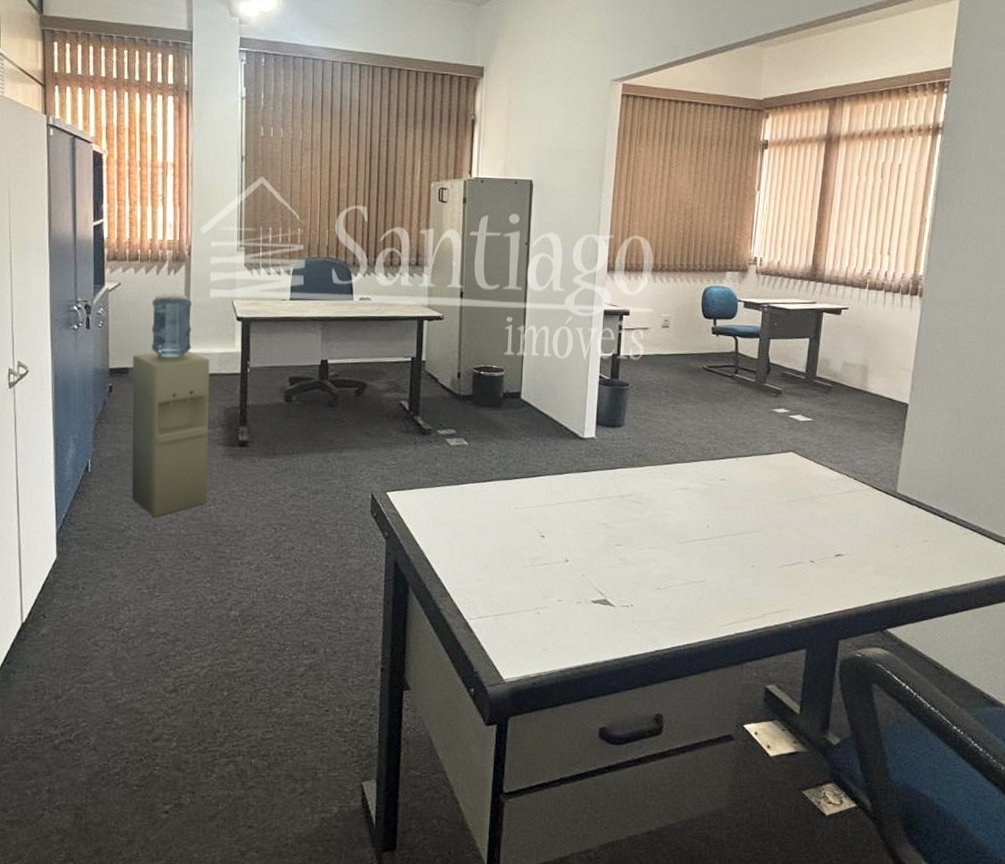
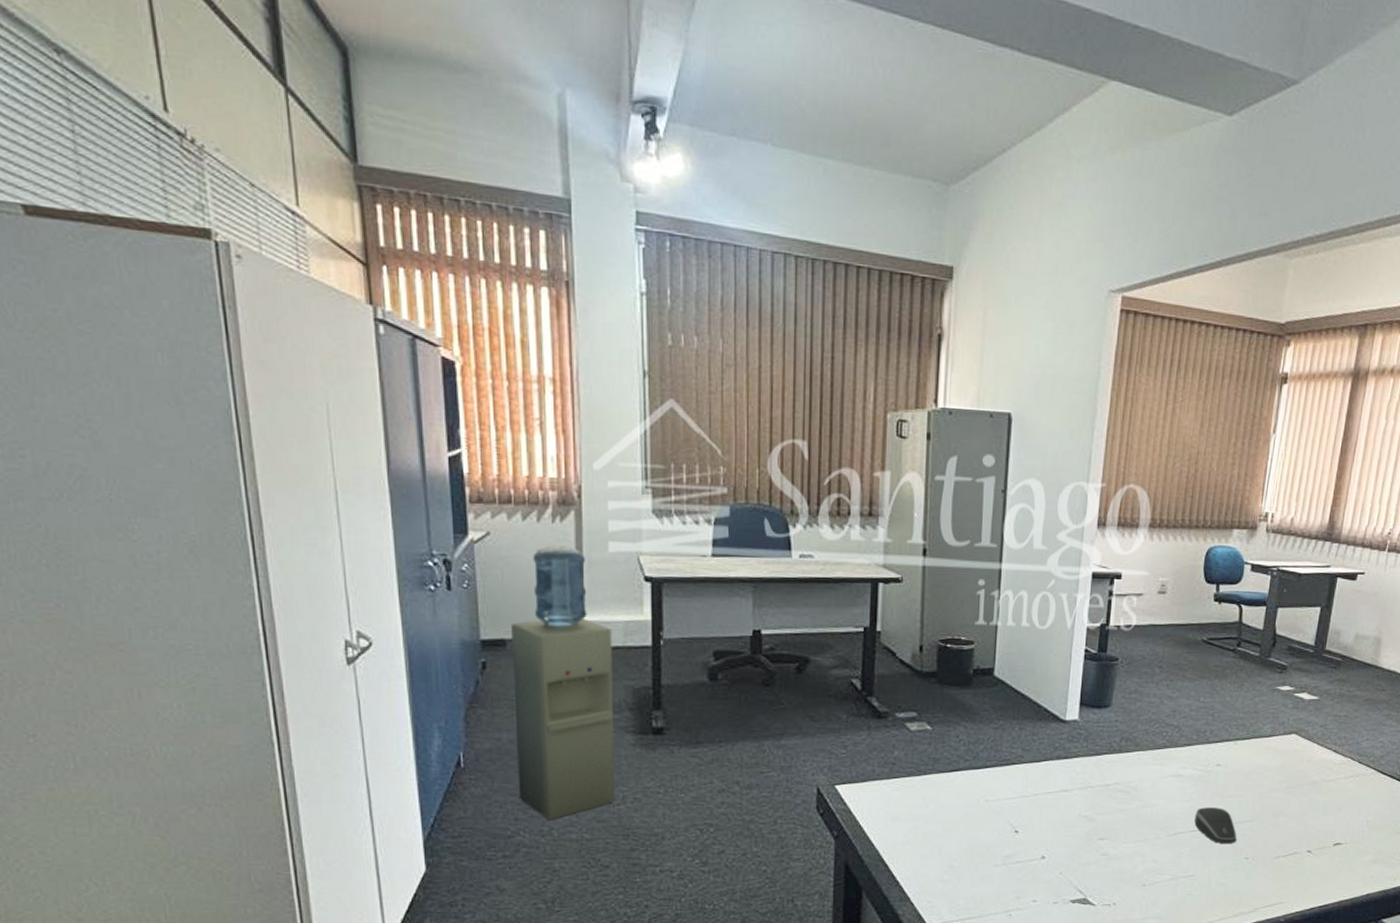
computer mouse: none [703,518,743,552] -> present [1194,807,1237,843]

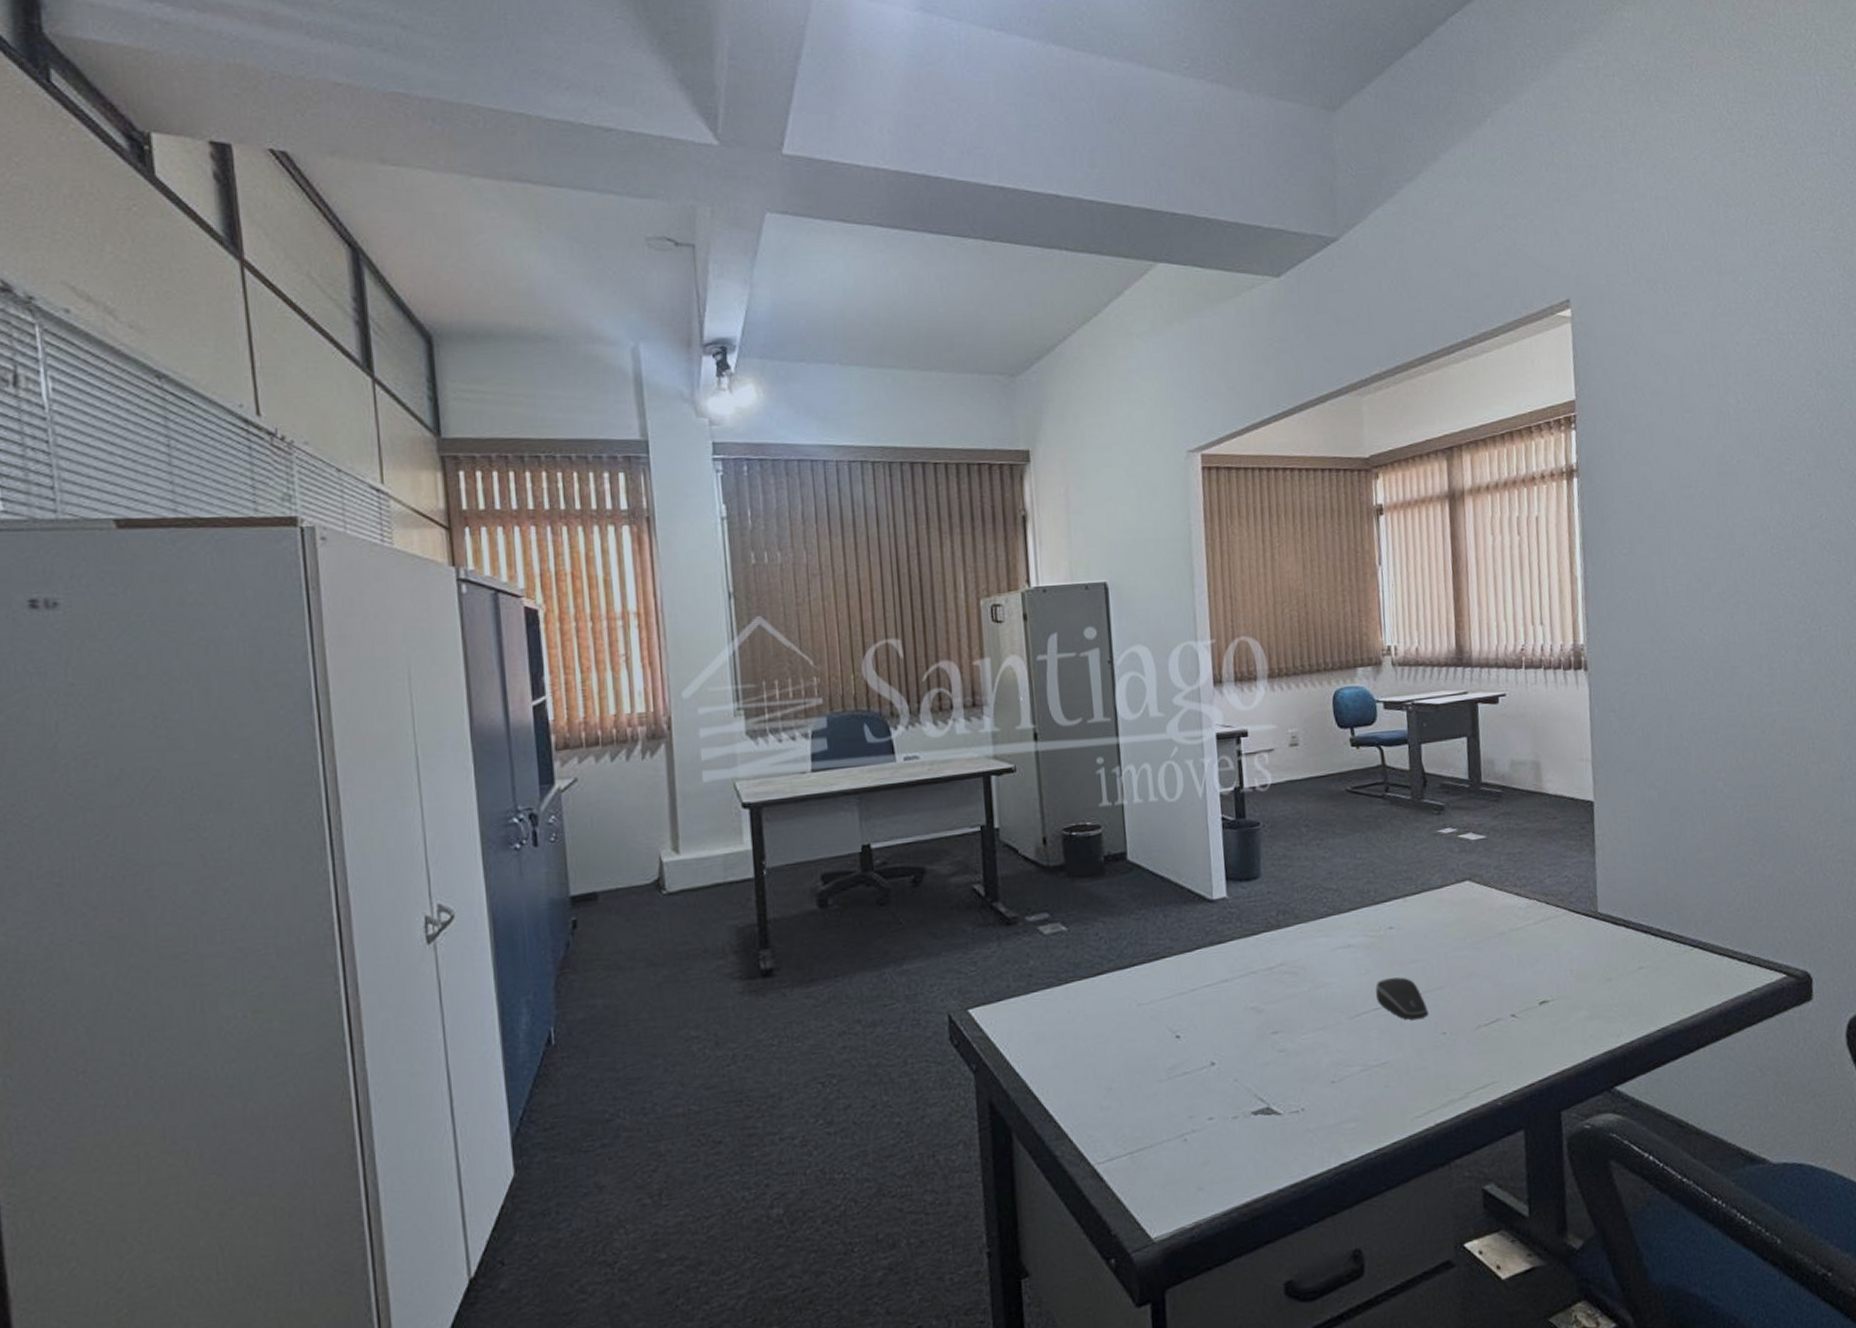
water cooler: present [511,545,616,820] -> none [603,782,725,1095]

